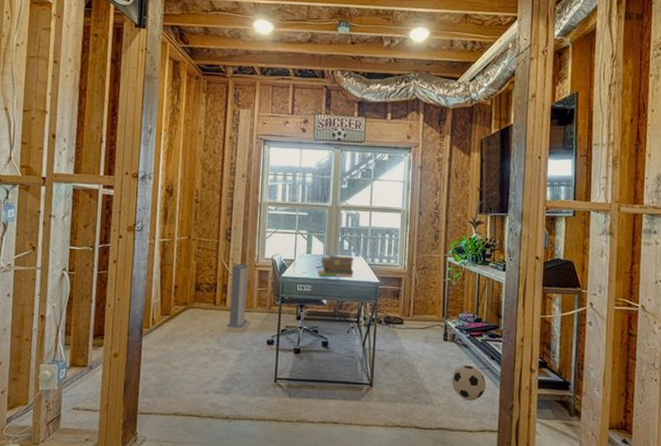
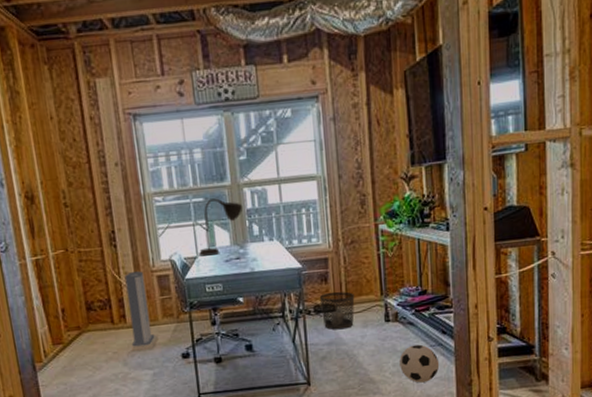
desk lamp: none [295,214,338,261] -> present [198,198,243,257]
books: present [317,255,355,279] -> none [226,242,270,273]
waste bin: none [390,307,420,341] -> present [319,291,355,330]

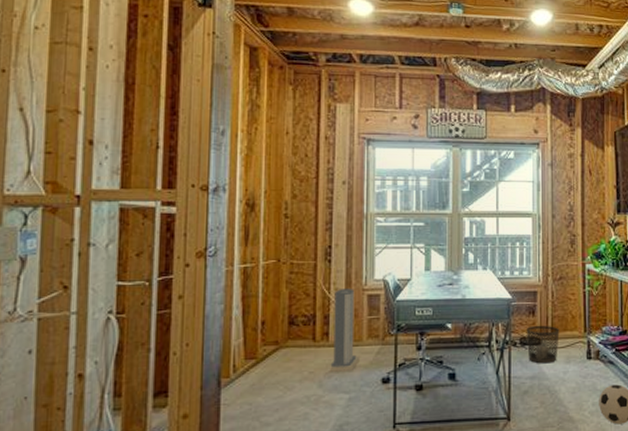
desk lamp: present [198,198,243,257] -> none [412,224,460,279]

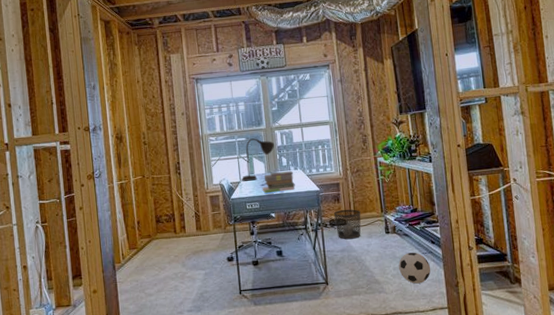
architectural model: present [330,289,360,372] -> none [186,193,210,255]
desk lamp: none [412,224,460,279] -> present [241,138,274,182]
books: none [438,270,482,298] -> present [262,171,295,194]

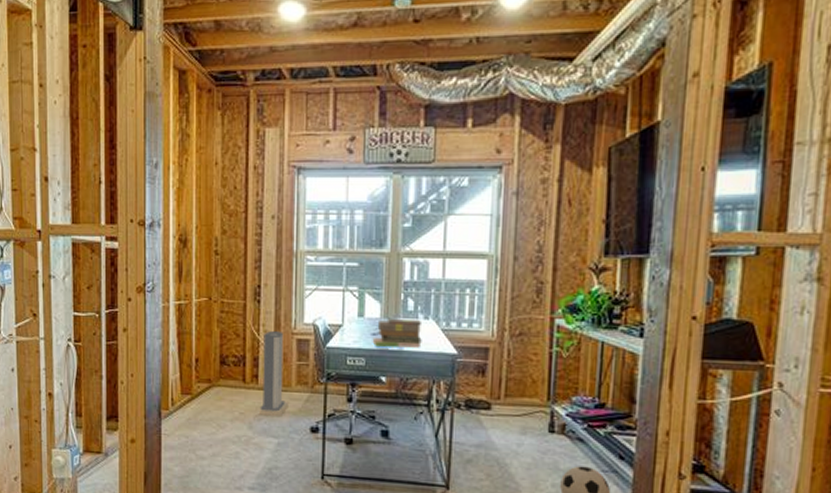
architectural model: none [186,193,210,255] -> present [260,331,288,416]
desk lamp: present [241,138,274,182] -> none [344,265,399,326]
waste bin: present [333,209,361,240] -> none [473,387,515,432]

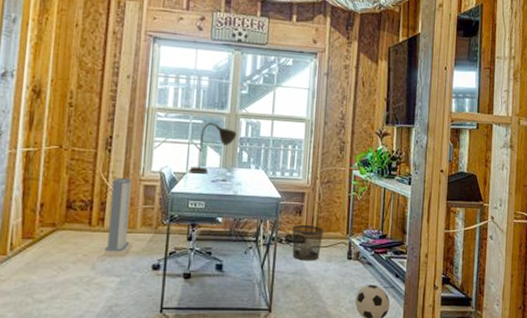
desk lamp: none [344,265,399,326] -> present [187,122,236,174]
books: present [372,318,423,350] -> none [211,167,254,194]
waste bin: none [473,387,515,432] -> present [292,224,324,261]

